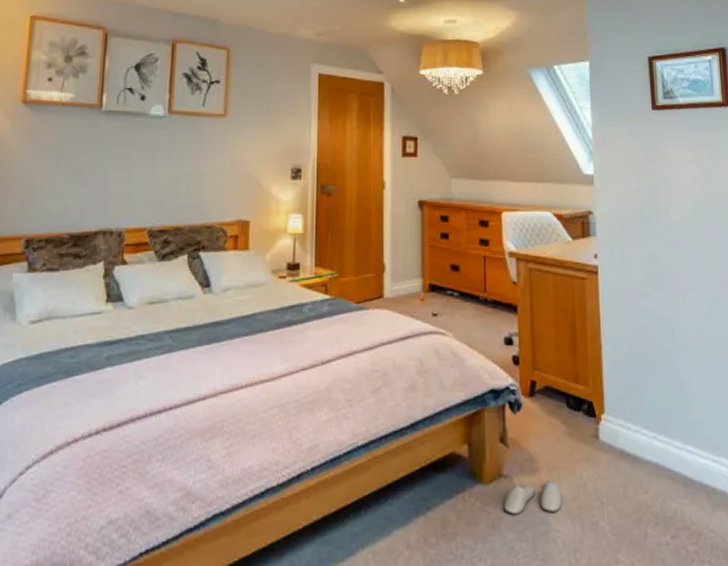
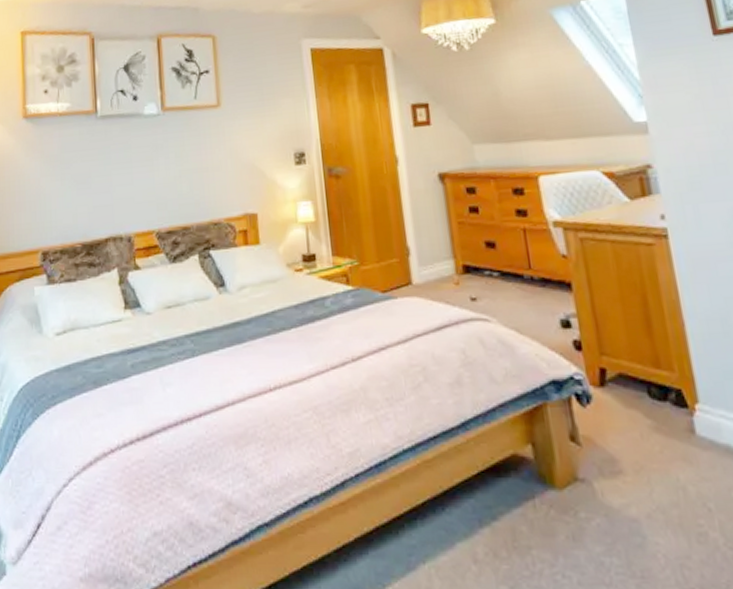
slippers: present [504,481,562,515] -> none [584,484,658,525]

